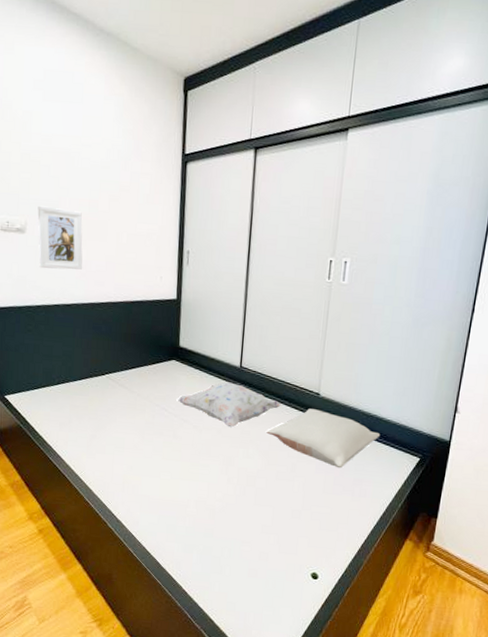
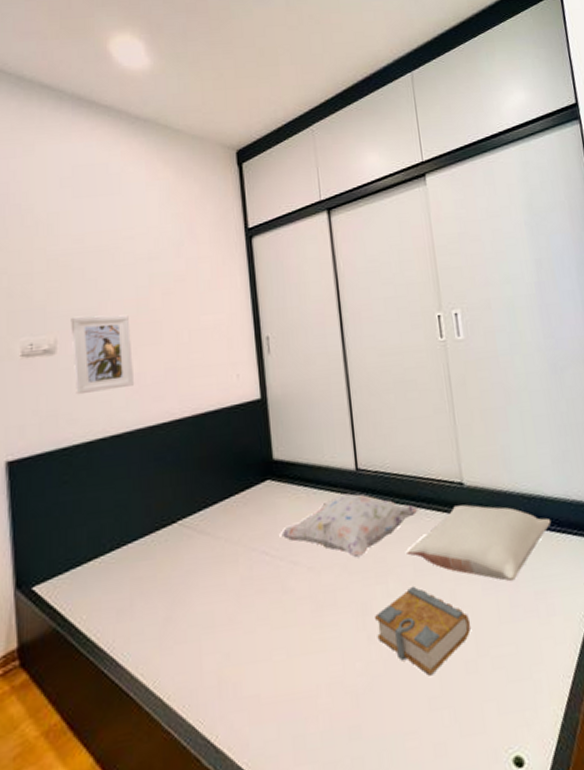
book: none [234,454,303,513] -> present [375,586,471,676]

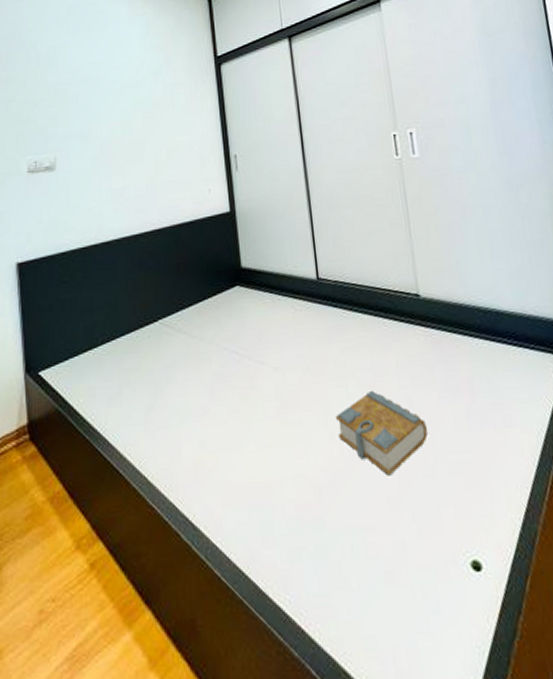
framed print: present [71,314,133,395] -> none [67,136,120,207]
decorative pillow: present [279,493,420,558] -> none [248,300,378,361]
pillow: present [407,504,551,582] -> none [365,315,508,392]

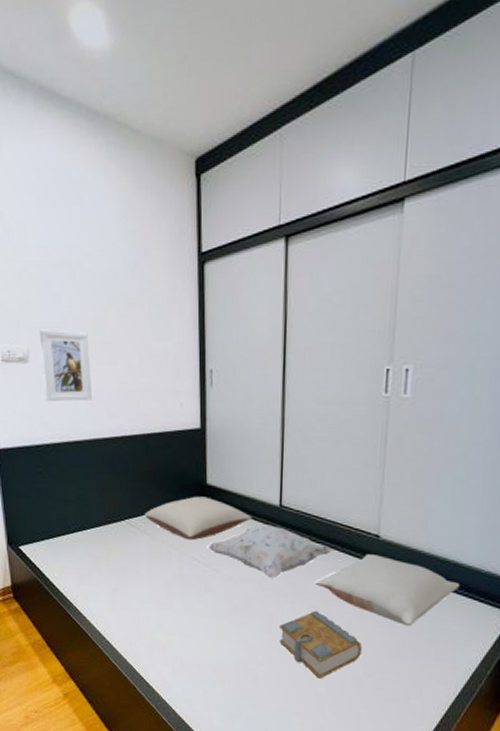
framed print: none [67,136,120,207] -> present [39,329,92,402]
pillow: none [178,281,292,333] -> present [144,496,253,541]
decorative pillow: none [248,300,378,361] -> present [207,524,333,579]
pillow: none [365,315,508,392] -> present [315,554,460,627]

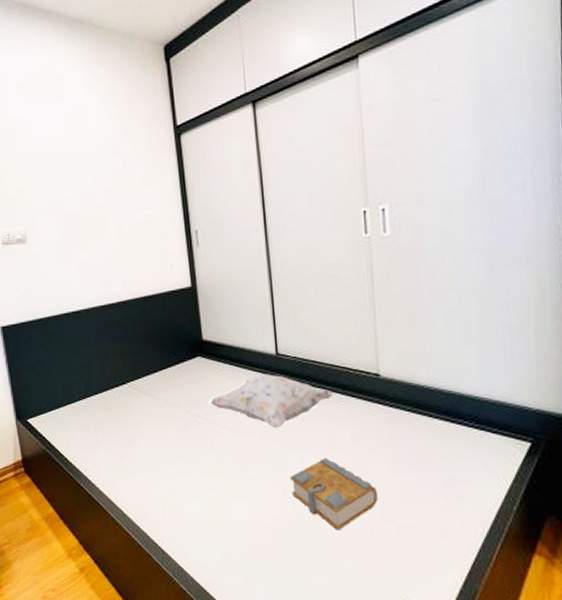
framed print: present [39,329,92,402] -> none [35,209,87,277]
pillow: present [144,496,253,541] -> none [145,352,251,398]
pillow: present [315,554,460,627] -> none [321,394,470,466]

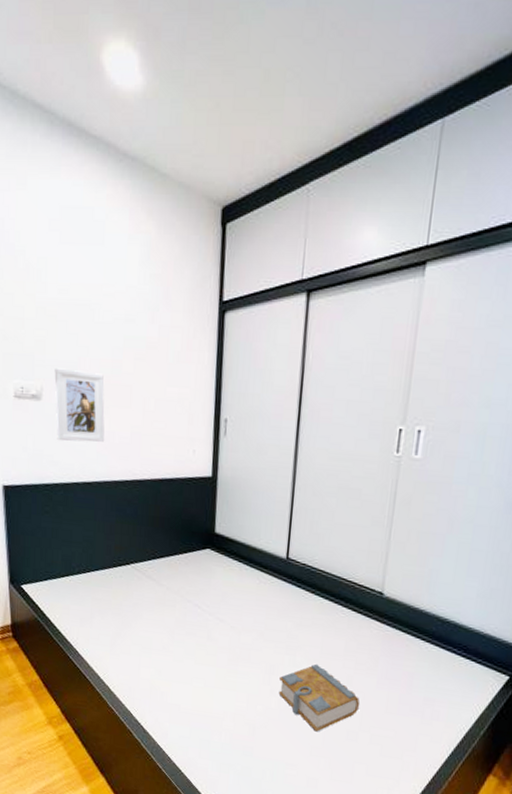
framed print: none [35,209,87,277] -> present [54,368,105,442]
decorative pillow: present [209,374,335,428] -> none [212,576,337,630]

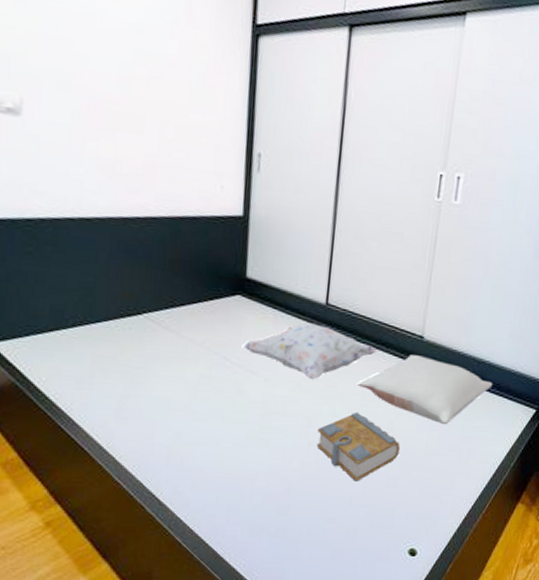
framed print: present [54,368,105,442] -> none [39,78,110,171]
decorative pillow: none [212,576,337,630] -> present [242,323,378,380]
pillow: none [317,610,459,685] -> present [358,355,493,425]

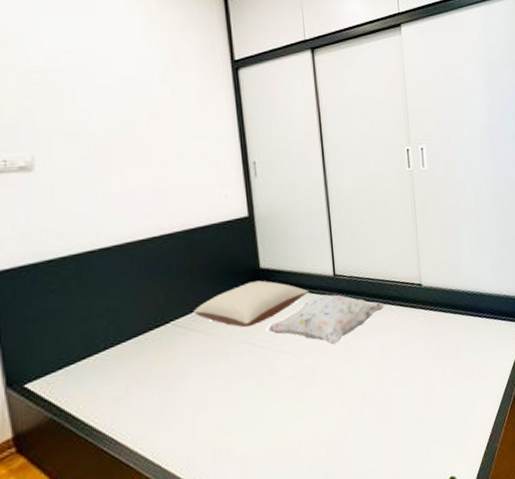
pillow: none [168,290,296,339] -> present [193,280,310,328]
book: present [316,412,401,482] -> none [347,363,423,428]
pillow: present [358,355,493,425] -> none [374,300,487,356]

